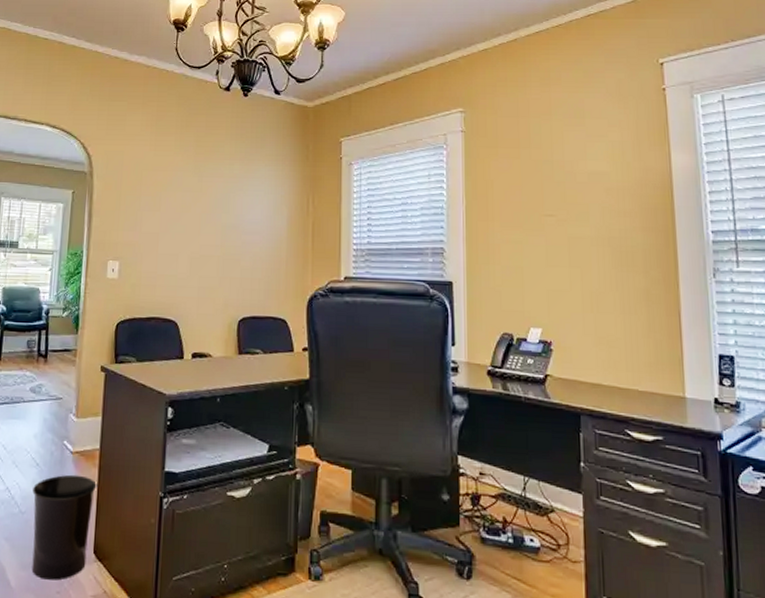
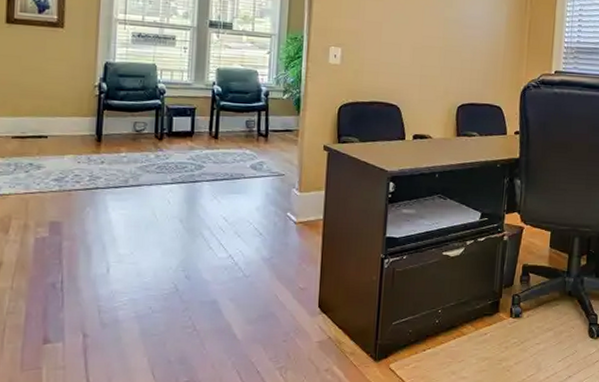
waste bin: present [31,474,97,580] -> none [256,242,321,331]

